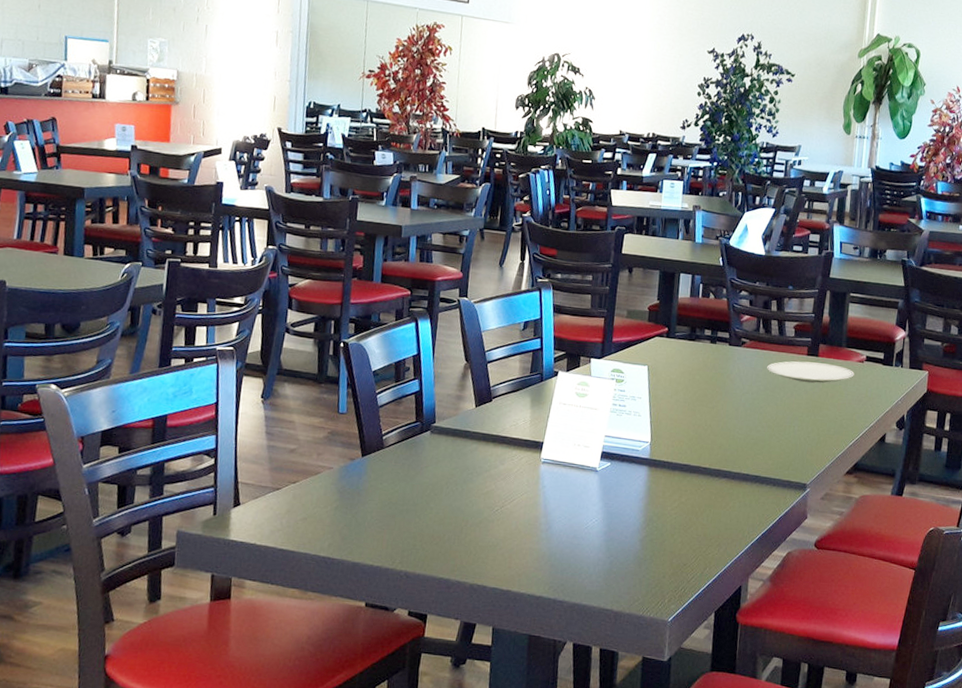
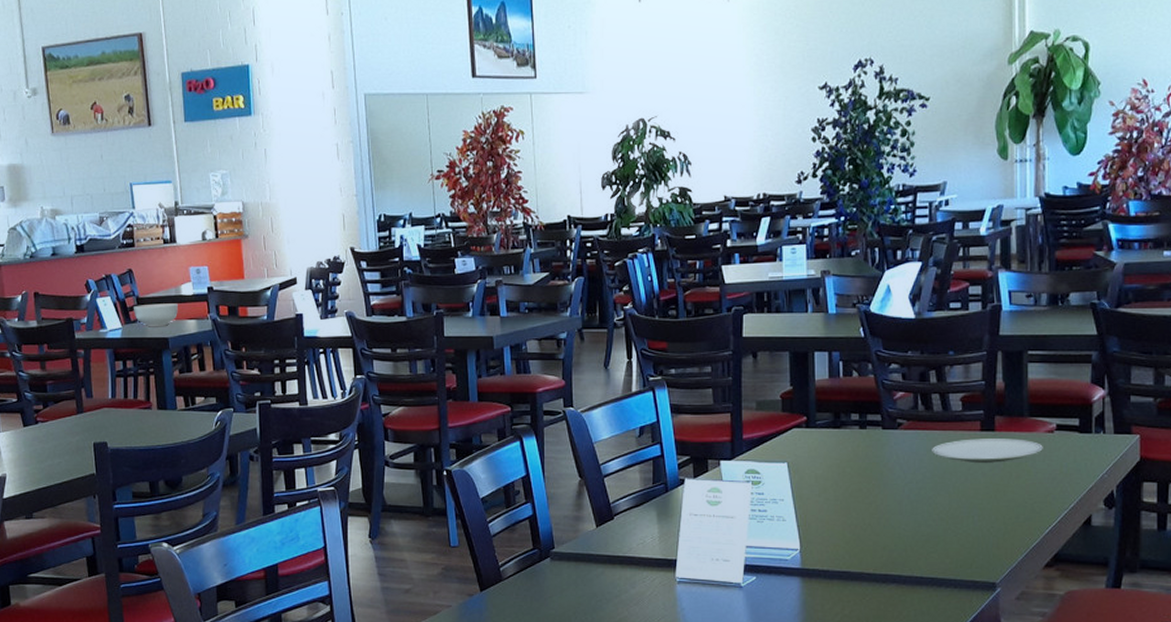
bowl: none [52,152,99,177] -> present [134,303,178,327]

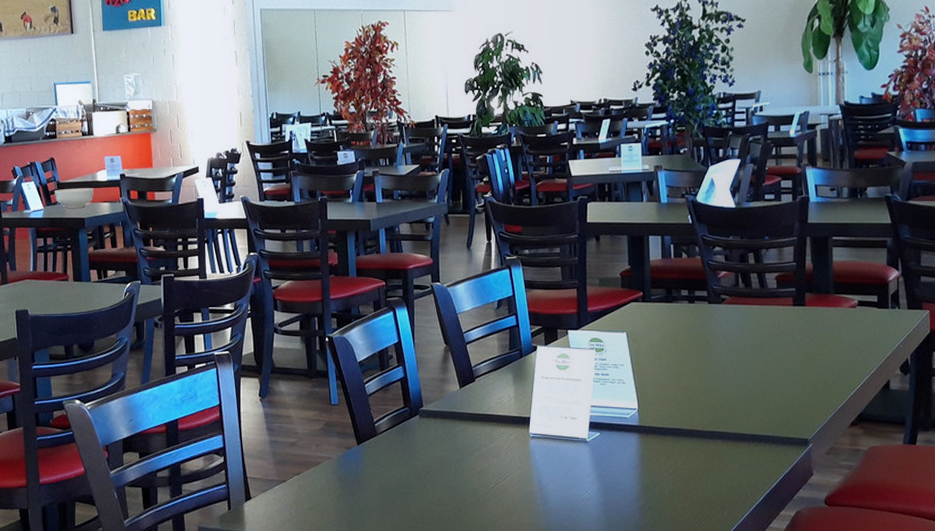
plate: present [932,439,1043,463] -> none [751,312,847,334]

